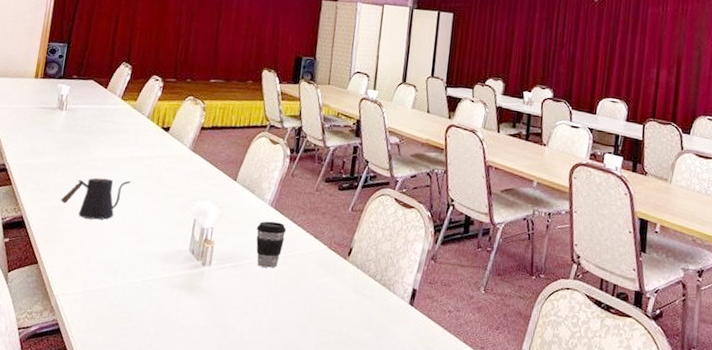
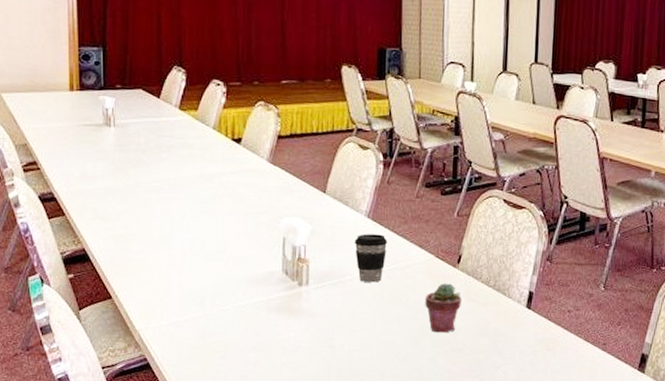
kettle: present [60,177,131,220] -> none [126,200,205,246]
potted succulent: none [314,274,349,323] -> present [425,283,461,333]

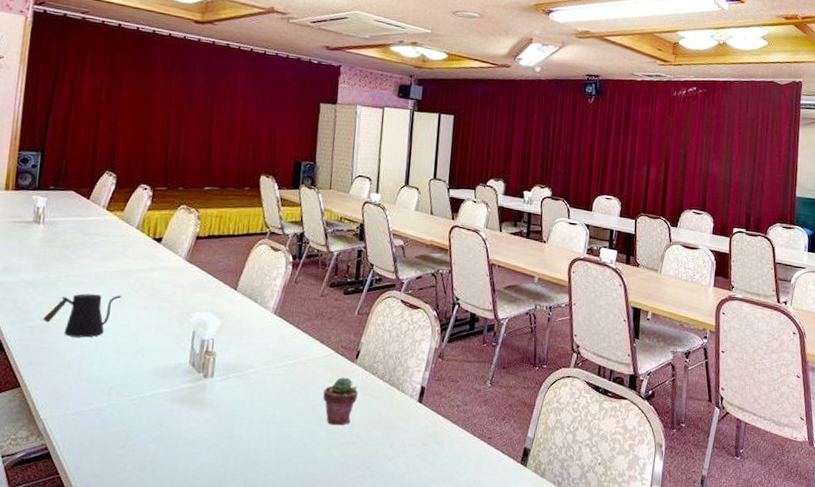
kettle: none [126,200,205,246] -> present [43,293,122,338]
coffee cup: present [354,234,388,283] -> none [260,329,292,376]

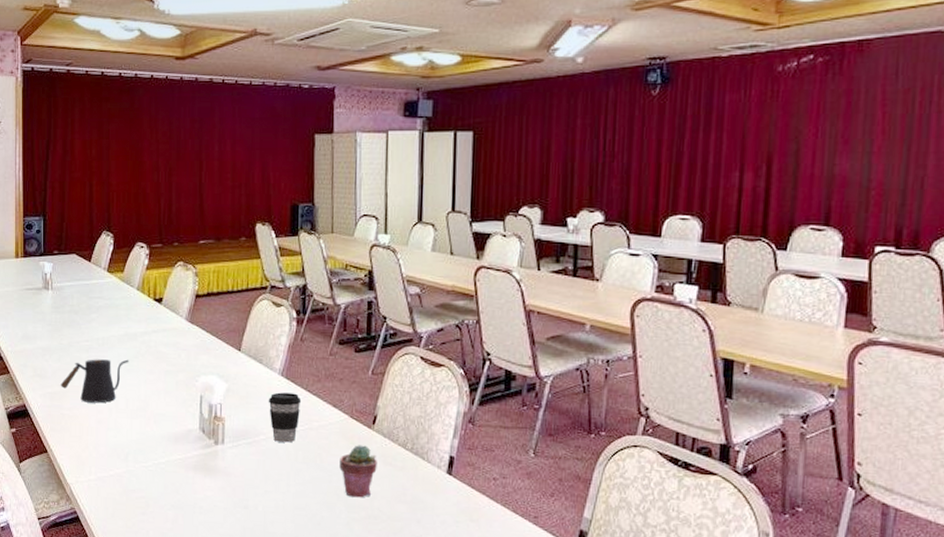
coffee cup: none [260,329,292,376] -> present [268,392,302,443]

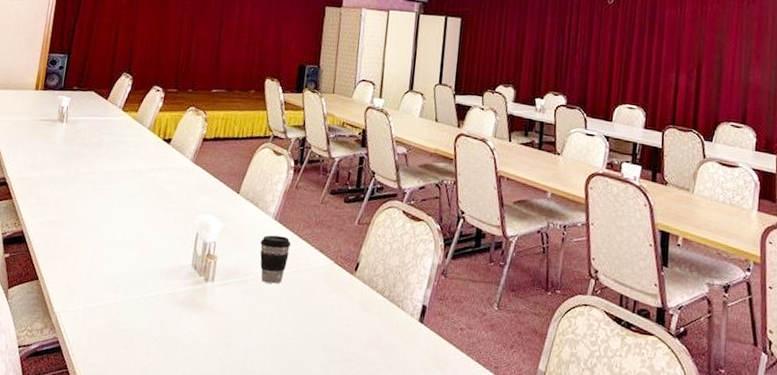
kettle: present [60,359,130,403] -> none [61,191,132,234]
potted succulent: present [339,445,377,498] -> none [320,290,356,341]

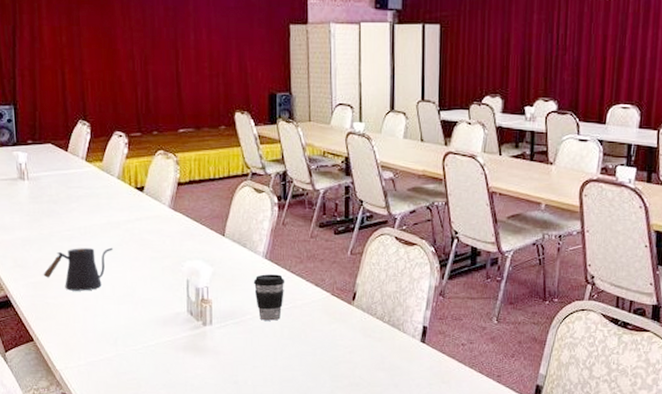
kettle: none [61,191,132,234] -> present [43,247,114,291]

